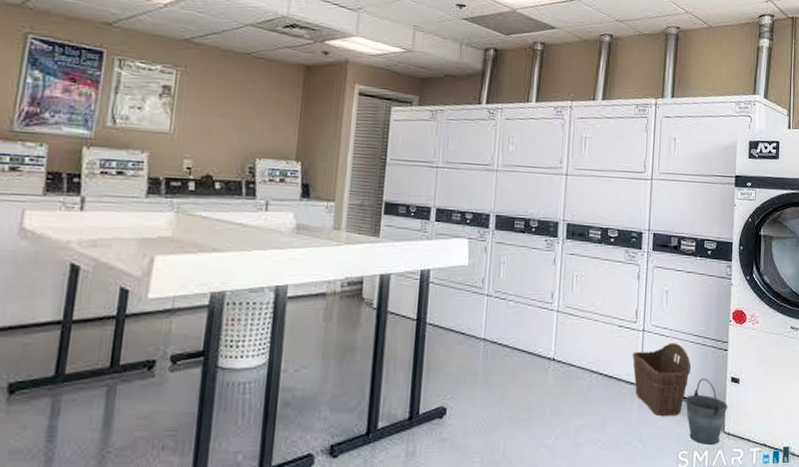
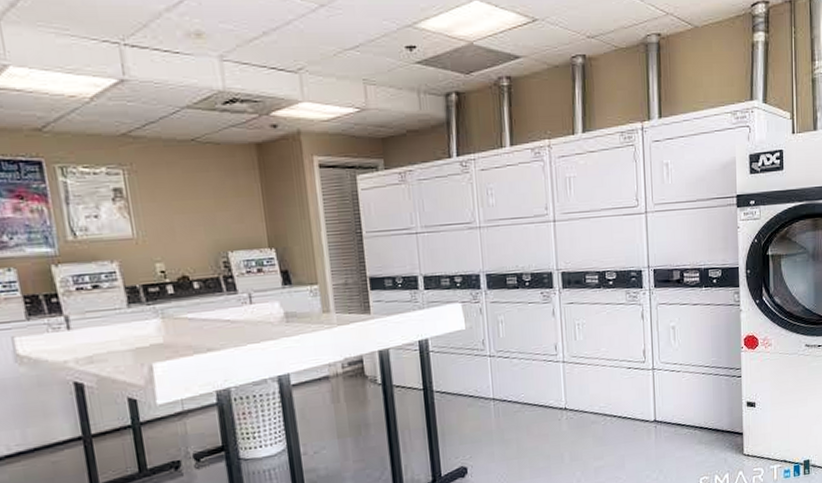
wicker basket: present [633,343,691,416] -> none [645,376,704,448]
bucket: present [685,378,728,445] -> none [702,406,745,468]

